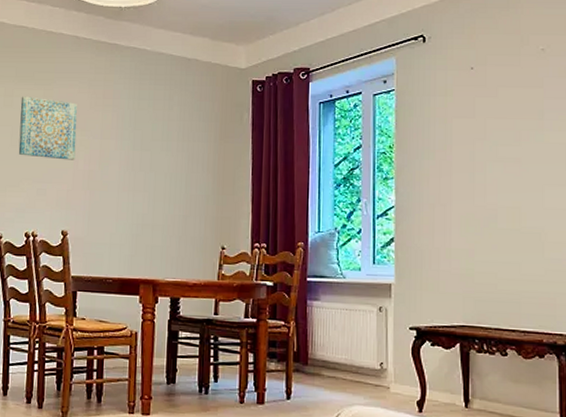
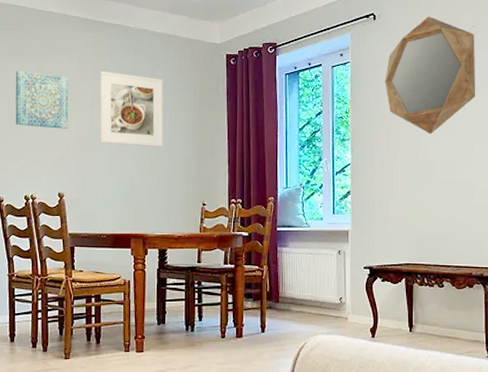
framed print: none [108,97,181,182] -> present [99,71,164,147]
home mirror: none [436,39,547,174] -> present [385,16,476,134]

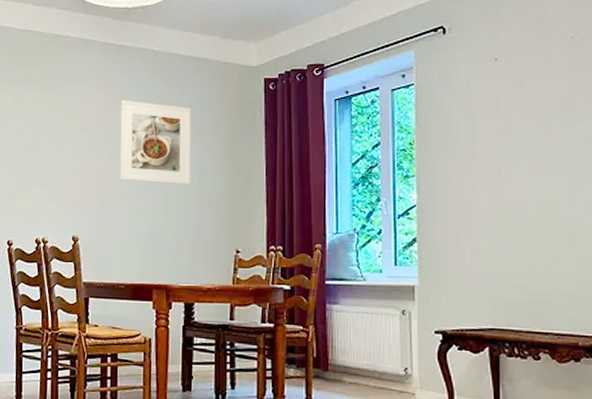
wall art: present [15,70,69,129] -> none [27,101,86,165]
home mirror: present [385,16,476,134] -> none [458,28,578,170]

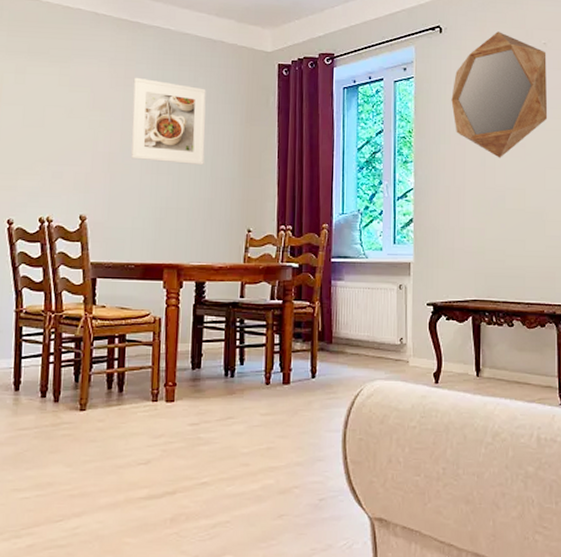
home mirror: none [458,28,578,170] -> present [451,31,548,158]

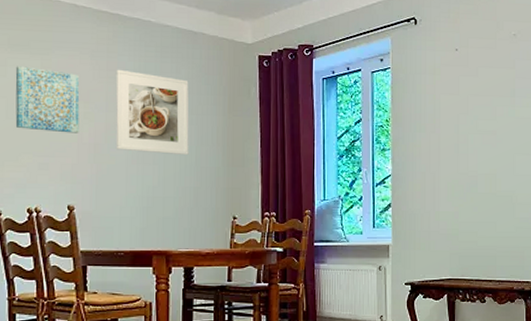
wall art: none [31,74,97,142] -> present [15,66,80,133]
home mirror: present [451,31,548,158] -> none [426,23,517,145]

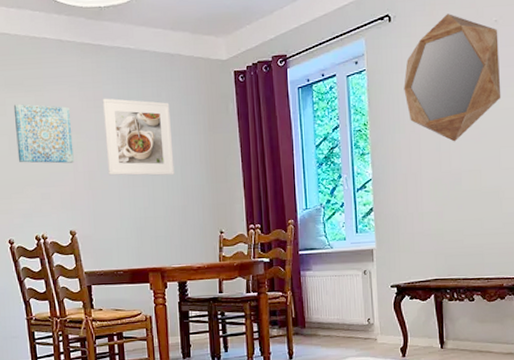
home mirror: none [426,23,517,145] -> present [404,14,501,142]

